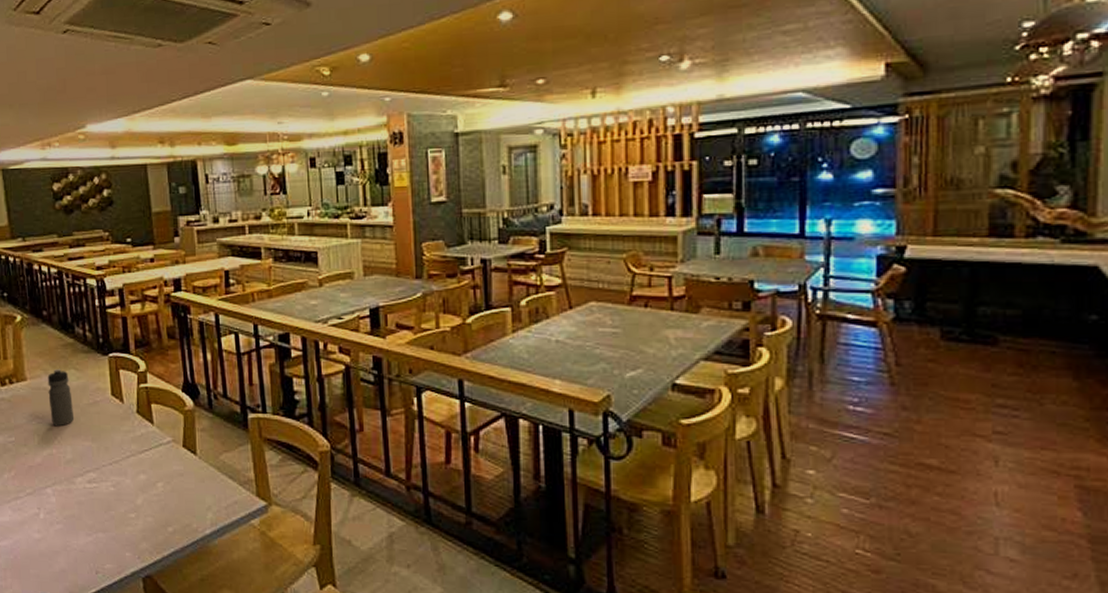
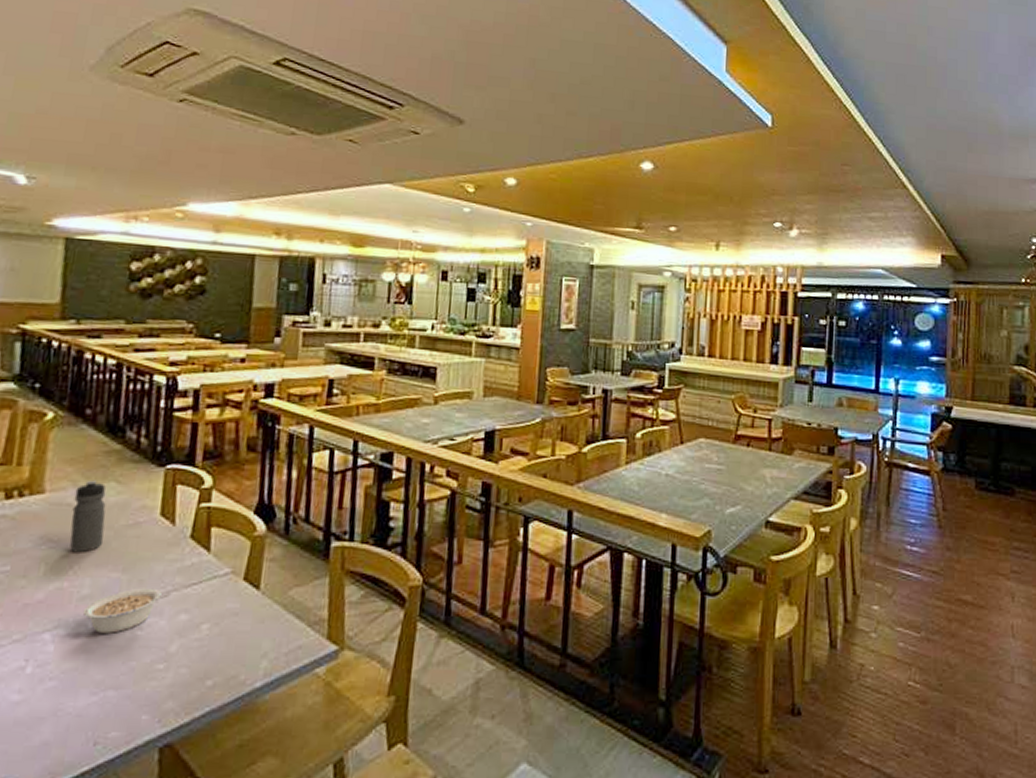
legume: none [71,454,131,489] -> present [84,588,172,633]

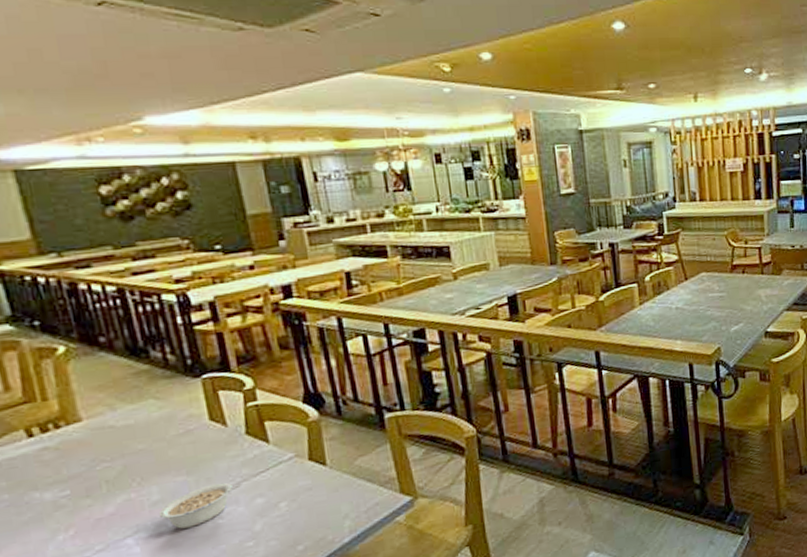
water bottle: present [69,480,106,553] -> none [114,400,160,468]

